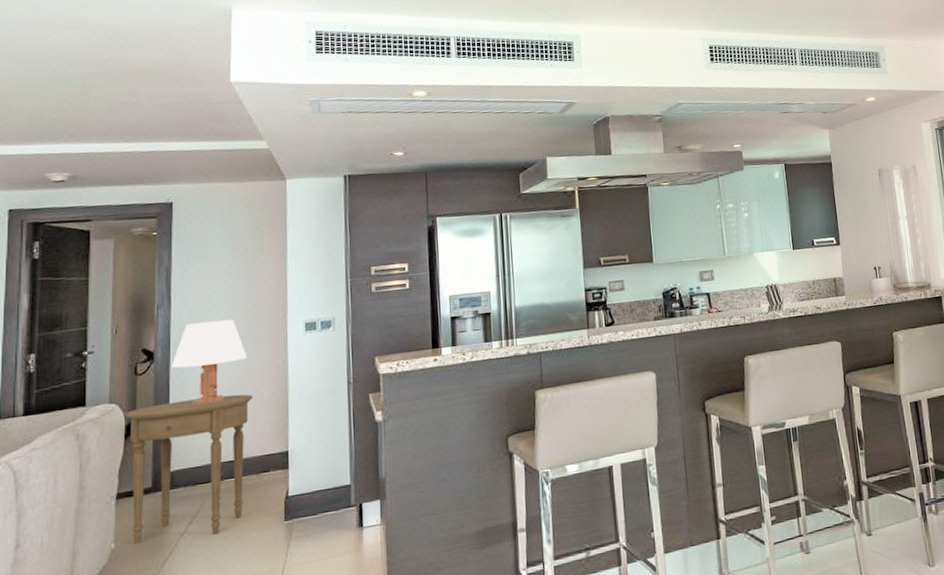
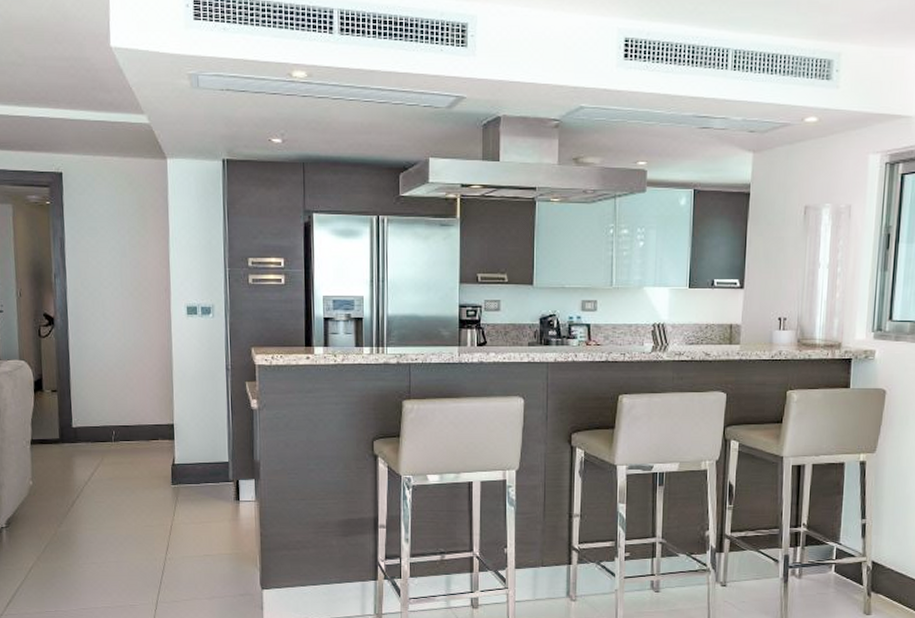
side table: present [126,394,253,545] -> none [34,366,142,486]
table lamp: present [171,319,248,405] -> none [69,294,136,371]

